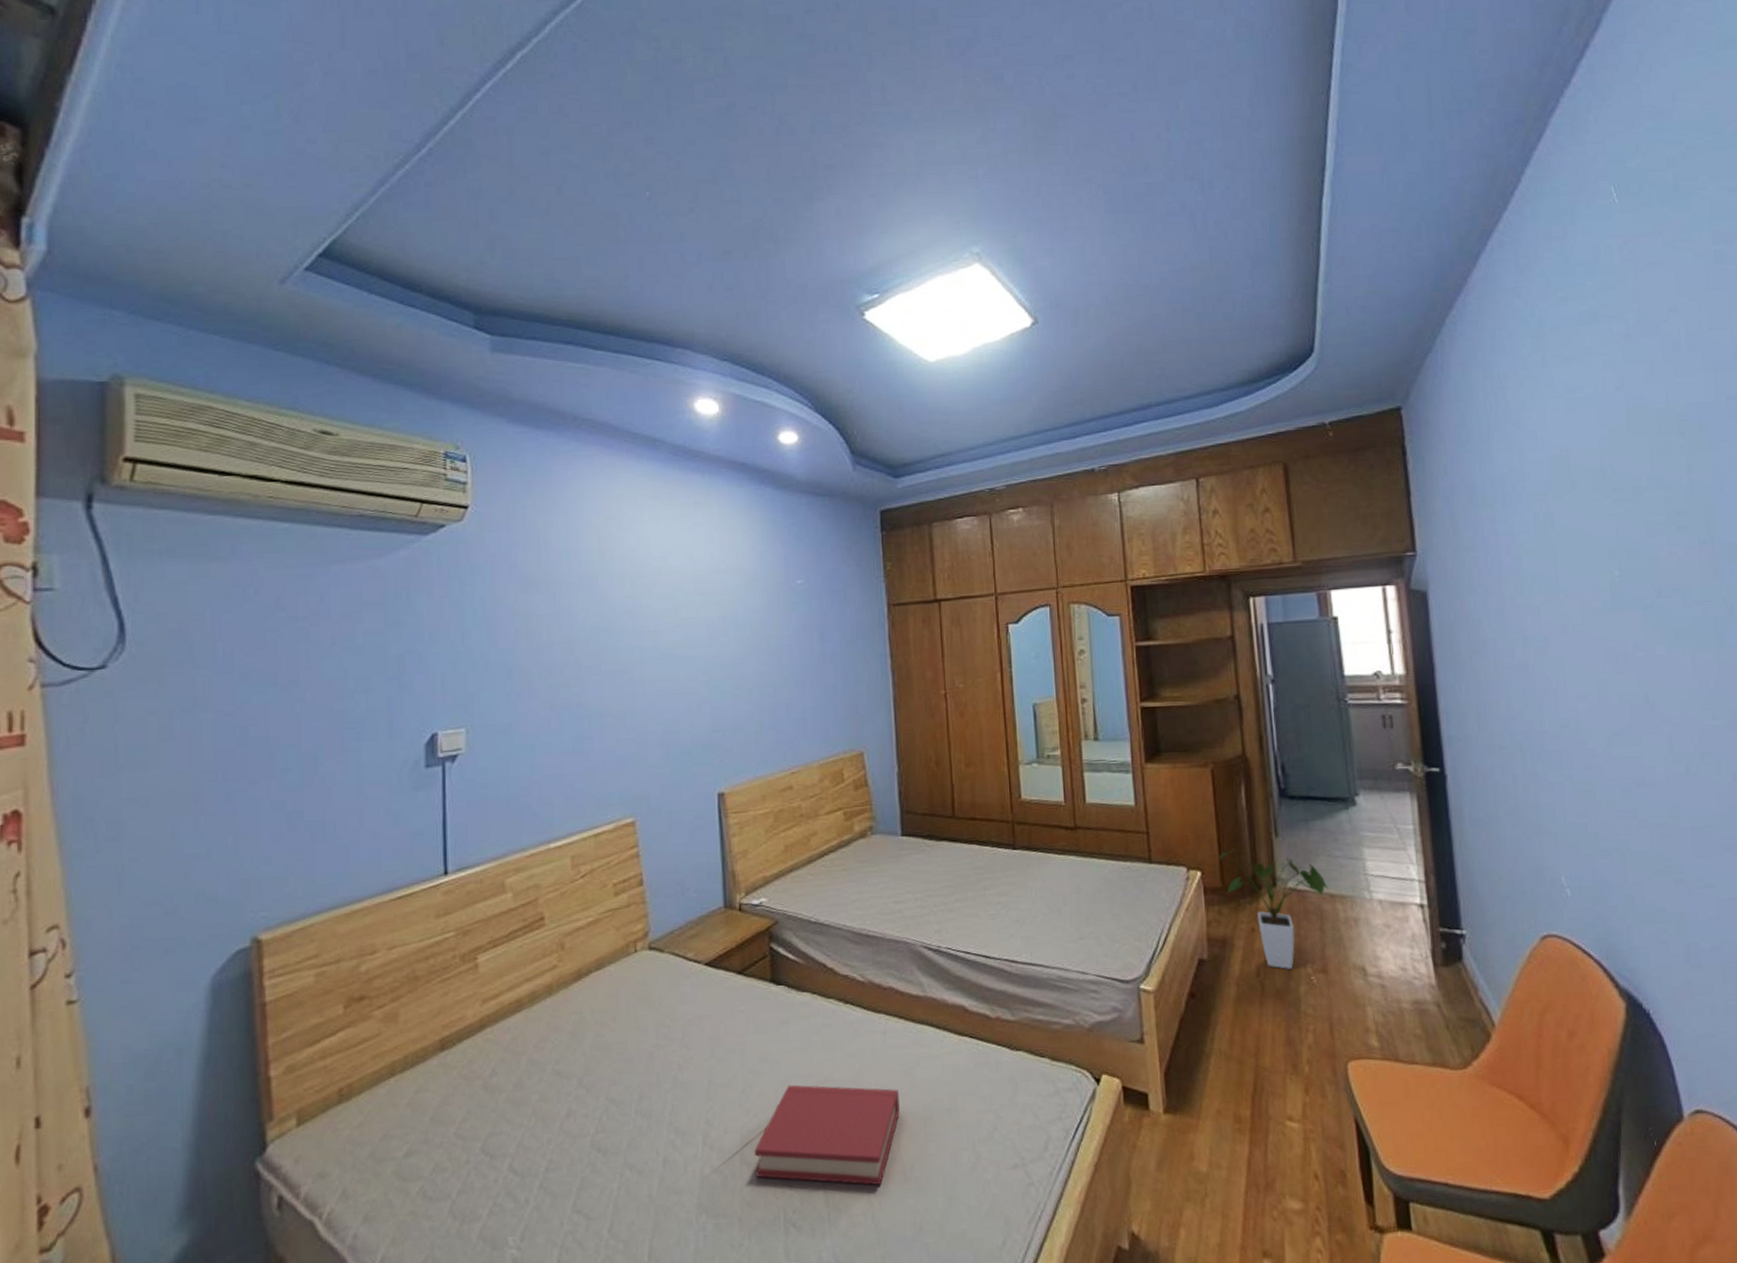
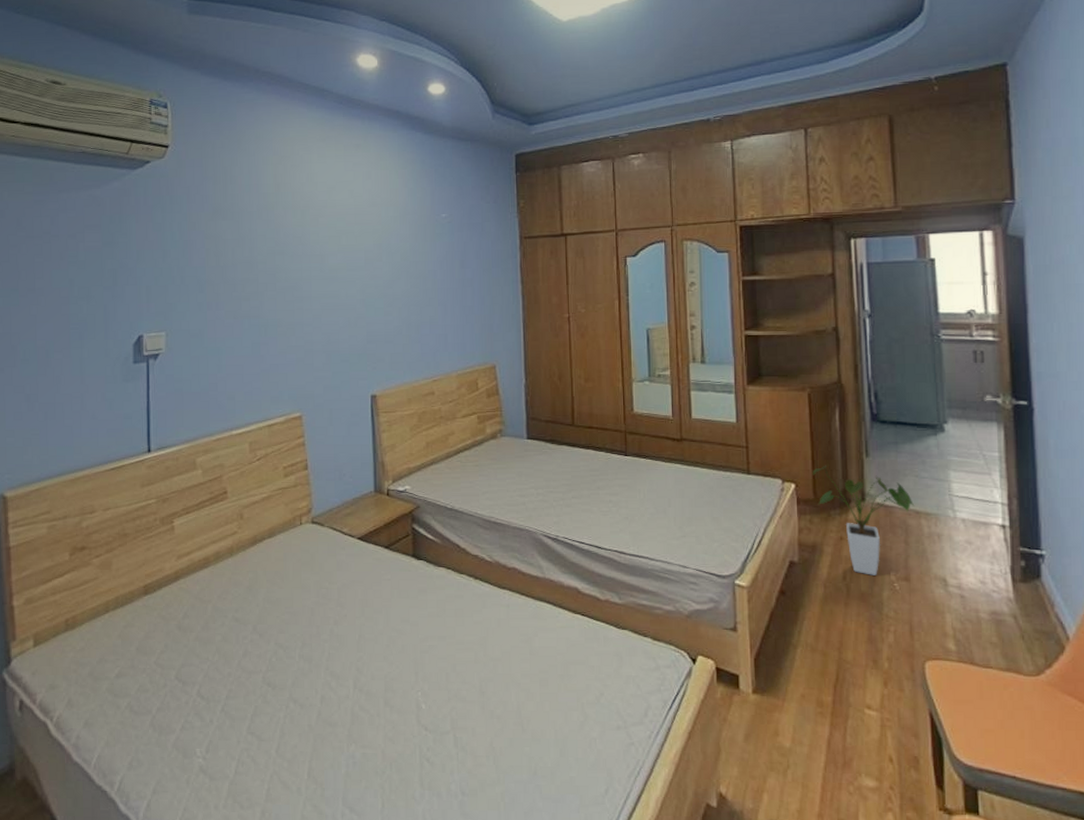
hardback book: present [754,1084,900,1186] -> none [396,644,519,734]

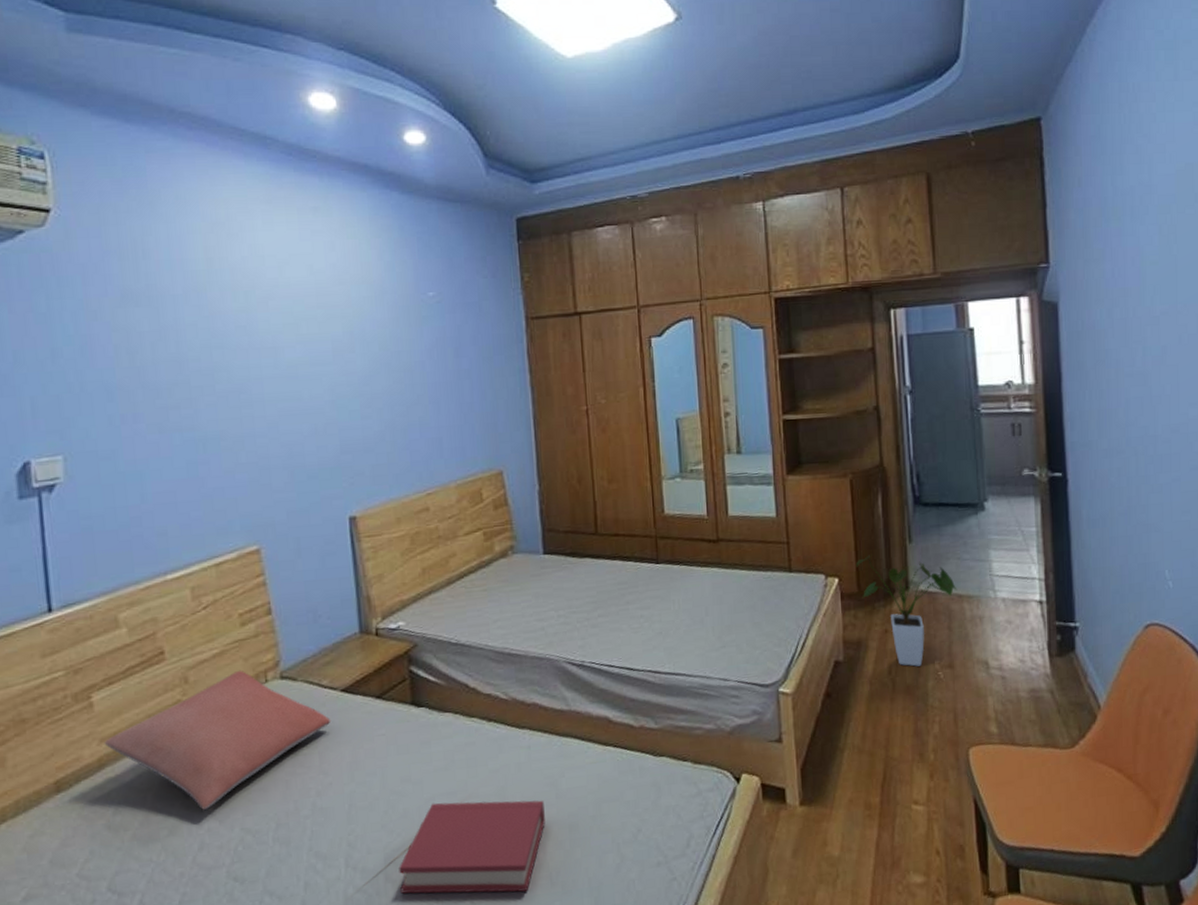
pillow: none [180,512,349,623] -> present [104,670,331,810]
hardback book: none [396,644,519,734] -> present [399,800,545,894]

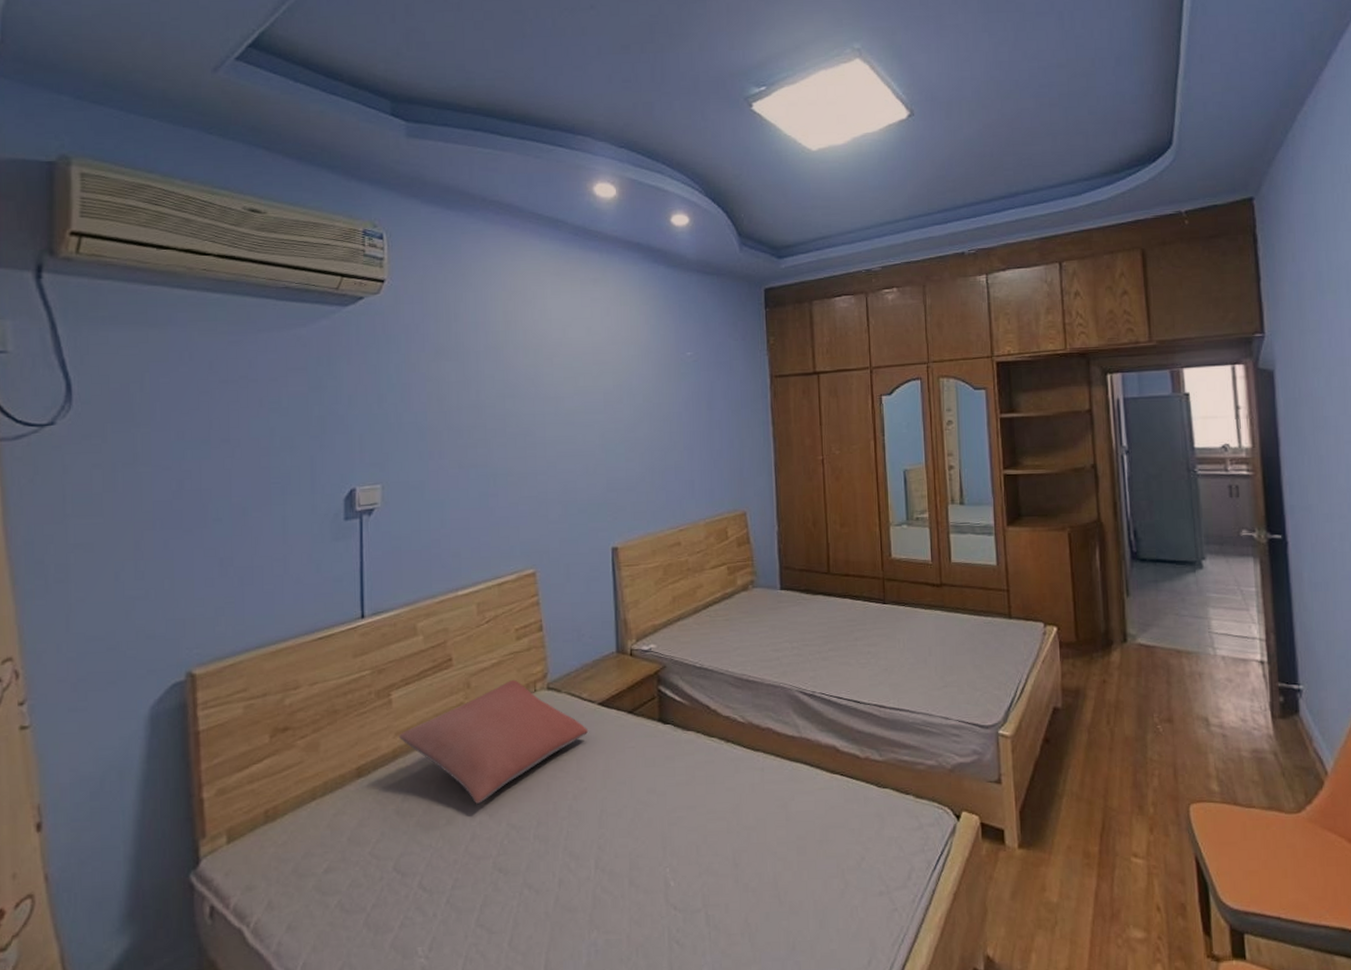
hardback book: present [399,800,545,894] -> none [642,815,775,909]
house plant: present [855,555,958,667] -> none [1074,606,1176,718]

